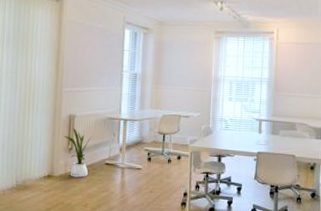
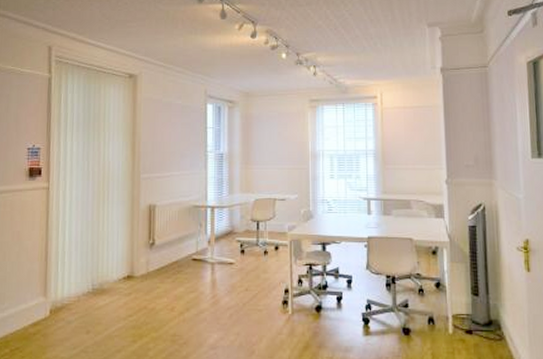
house plant: present [64,128,92,178] -> none [144,219,176,277]

